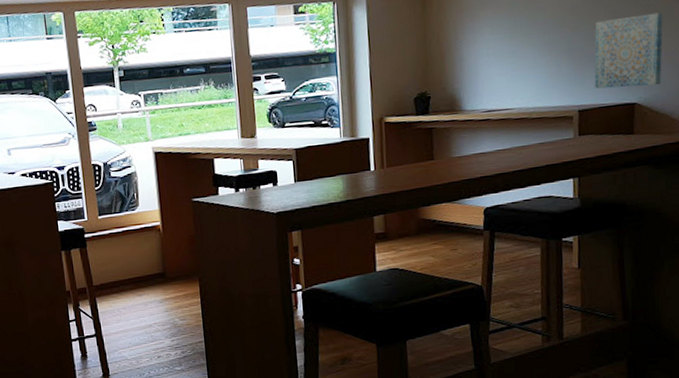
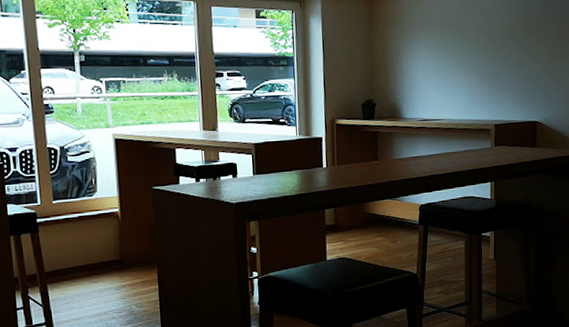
wall art: present [594,12,663,89] -> none [507,48,558,108]

